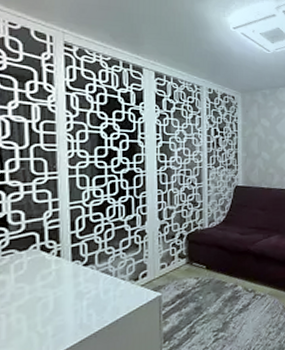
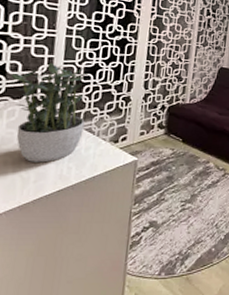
potted plant: none [13,206,100,316] -> present [9,62,89,163]

